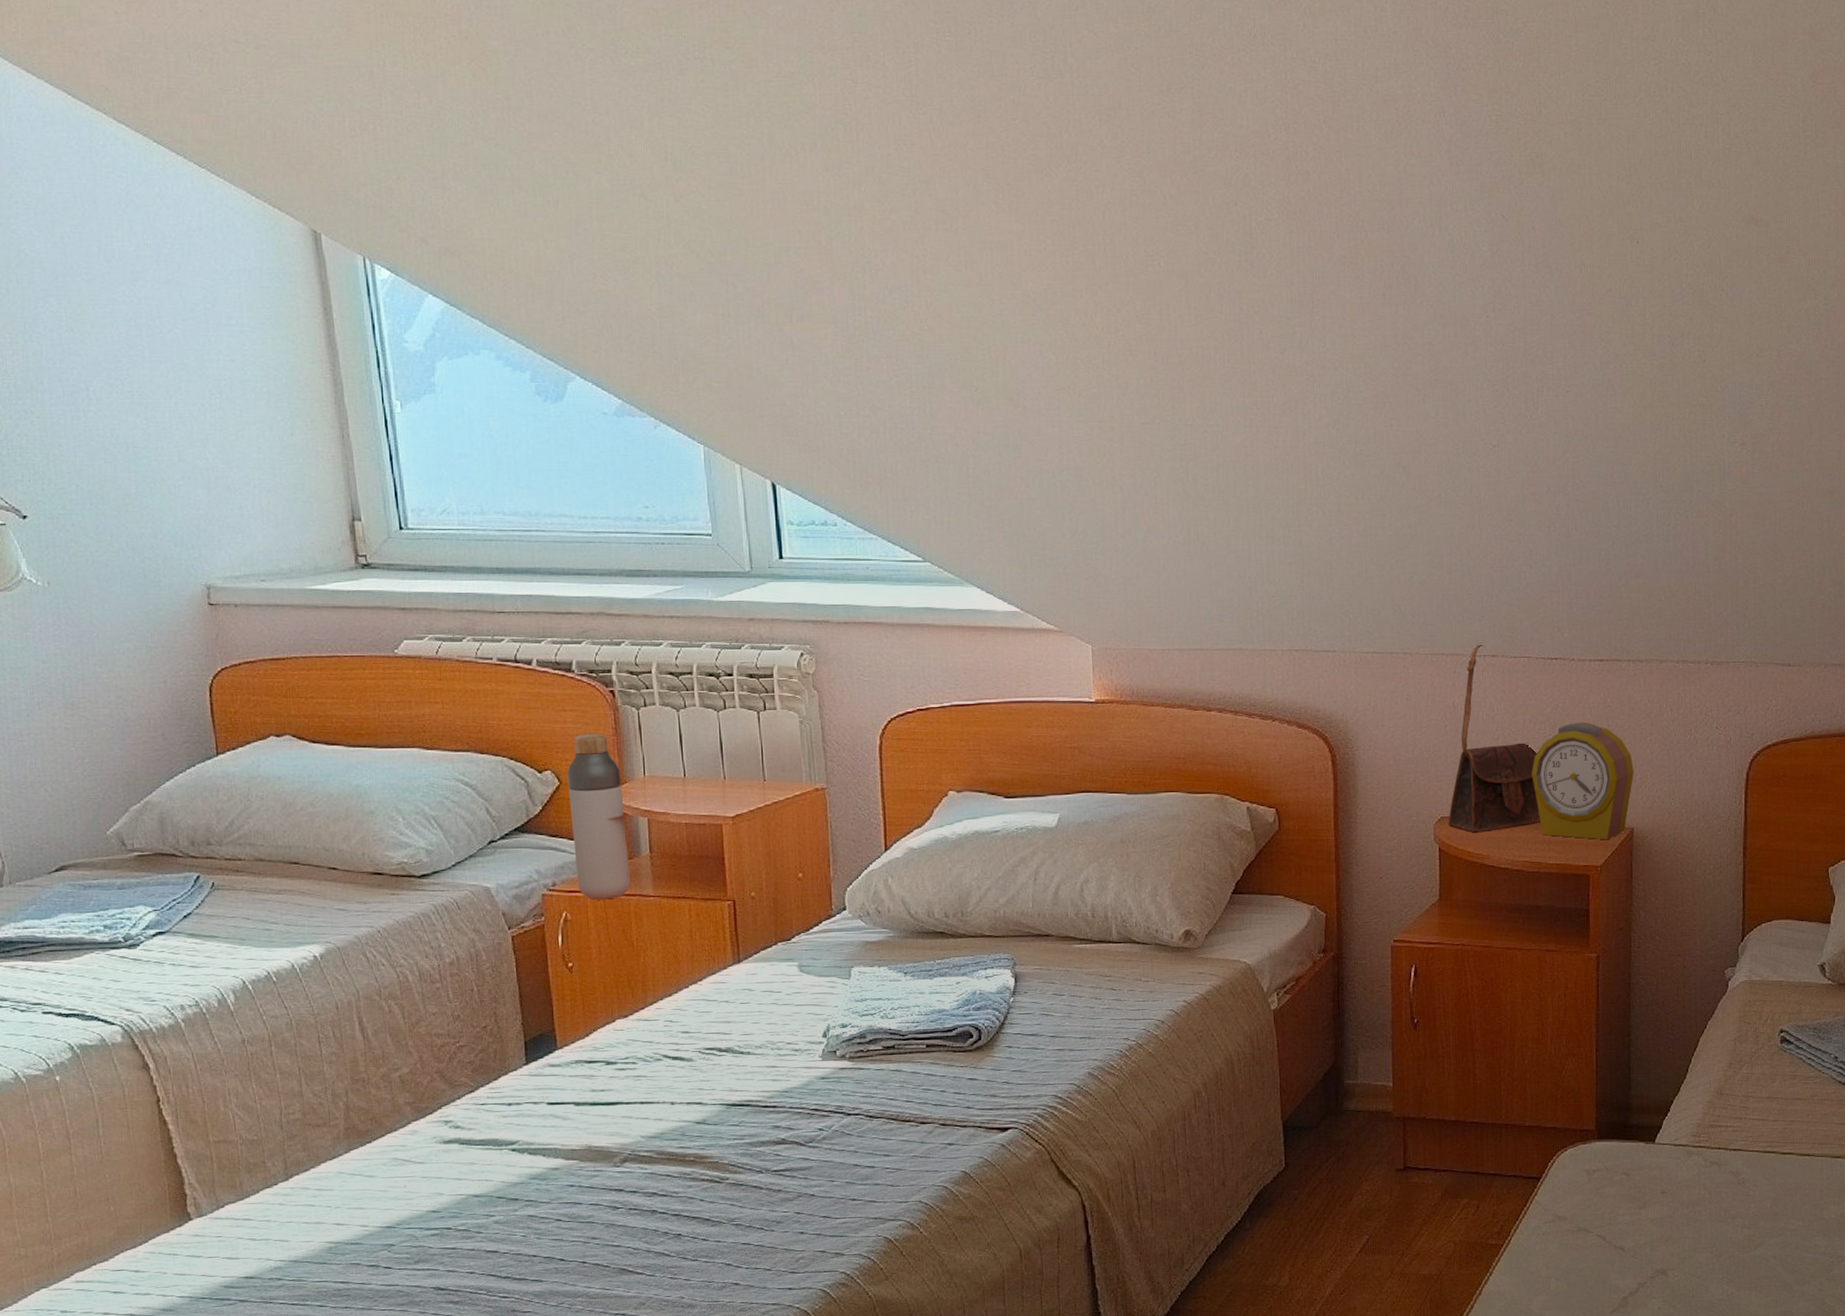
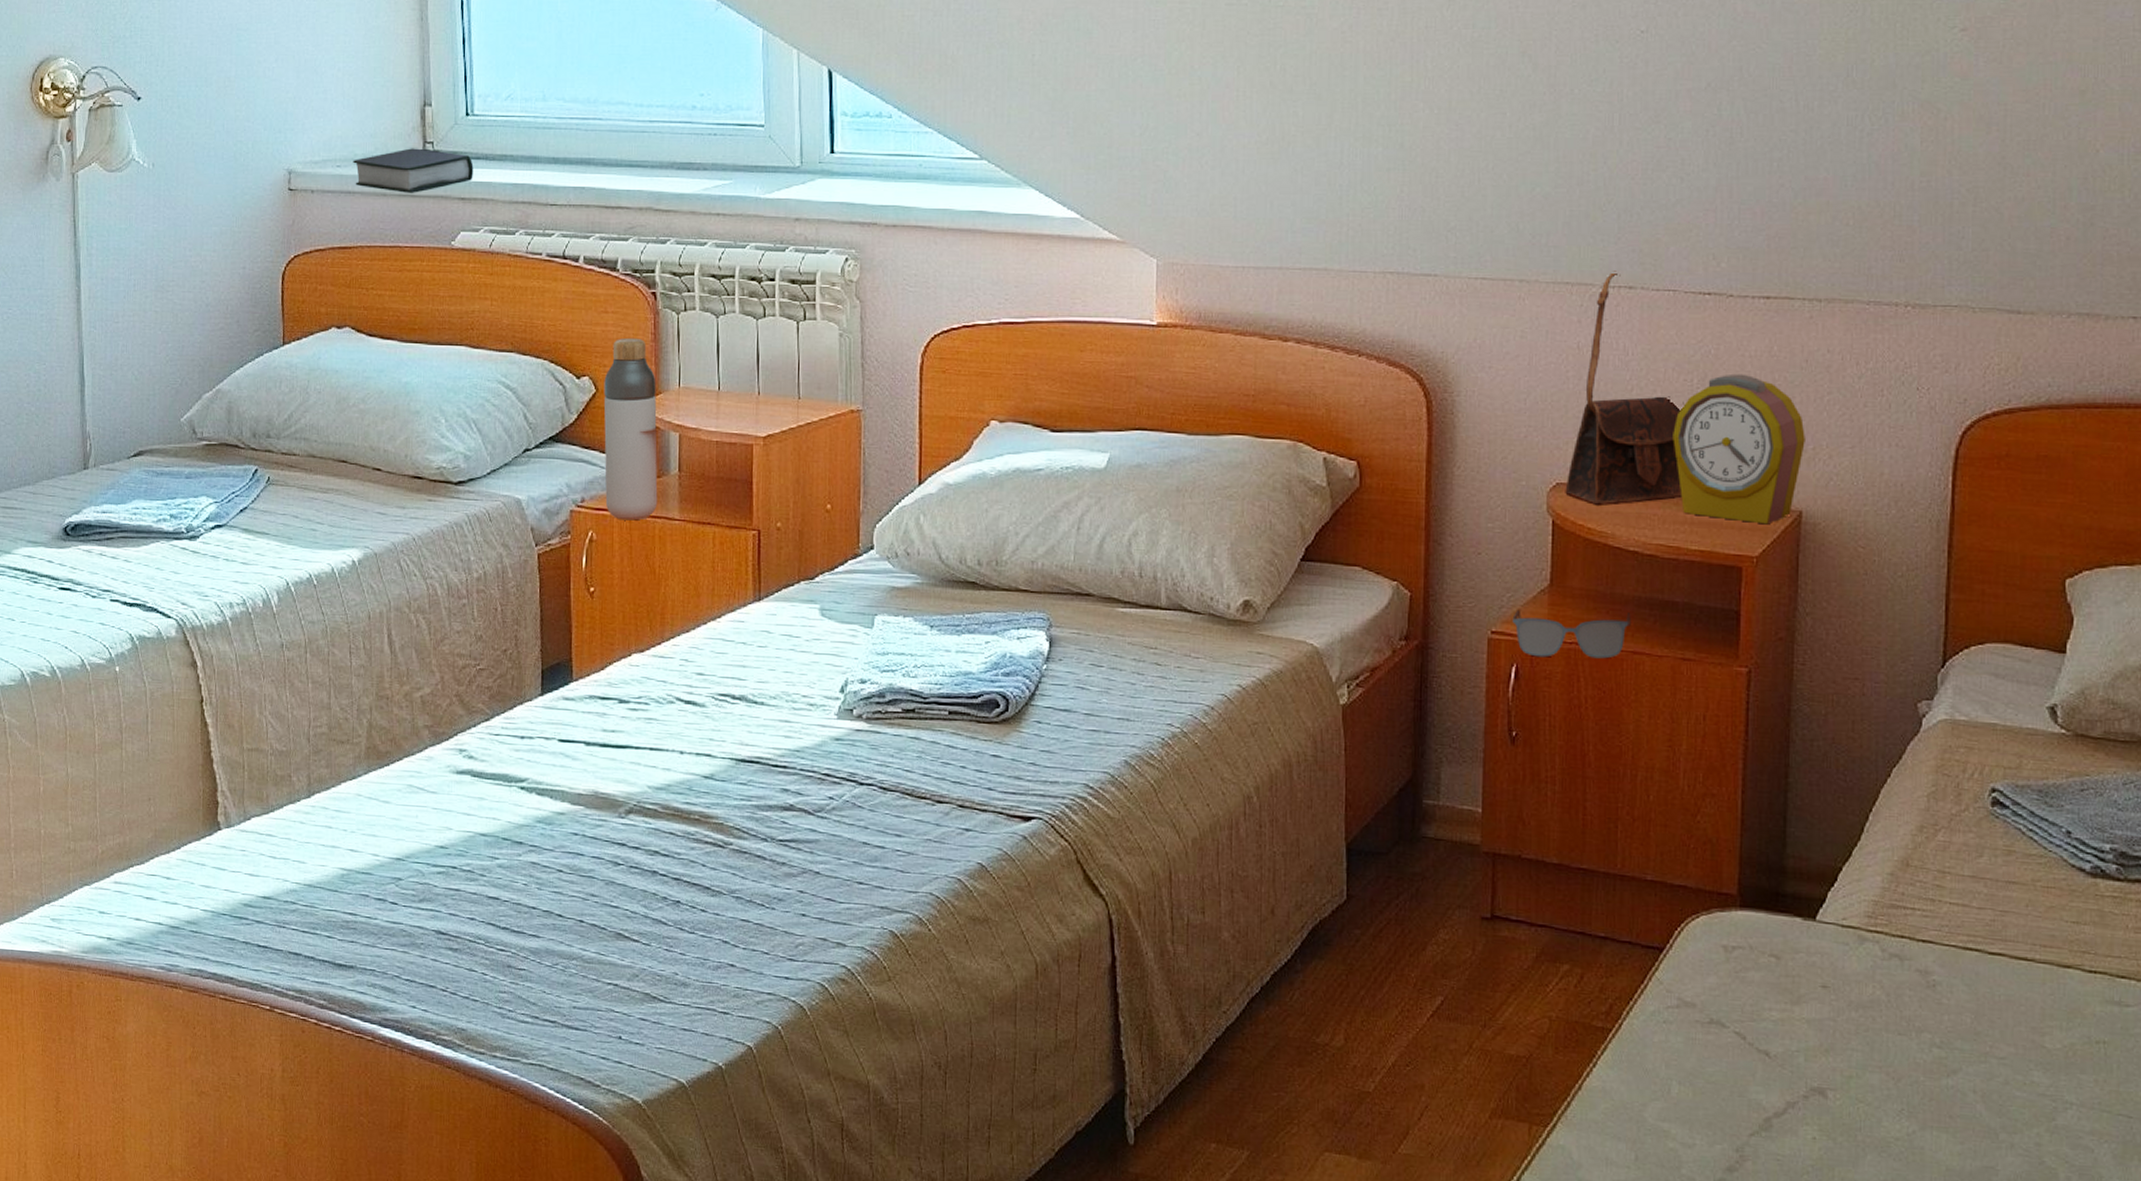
book: none [279,561,413,606] -> present [353,148,474,194]
eyeglasses: none [1410,917,1505,958] -> present [1512,609,1631,659]

